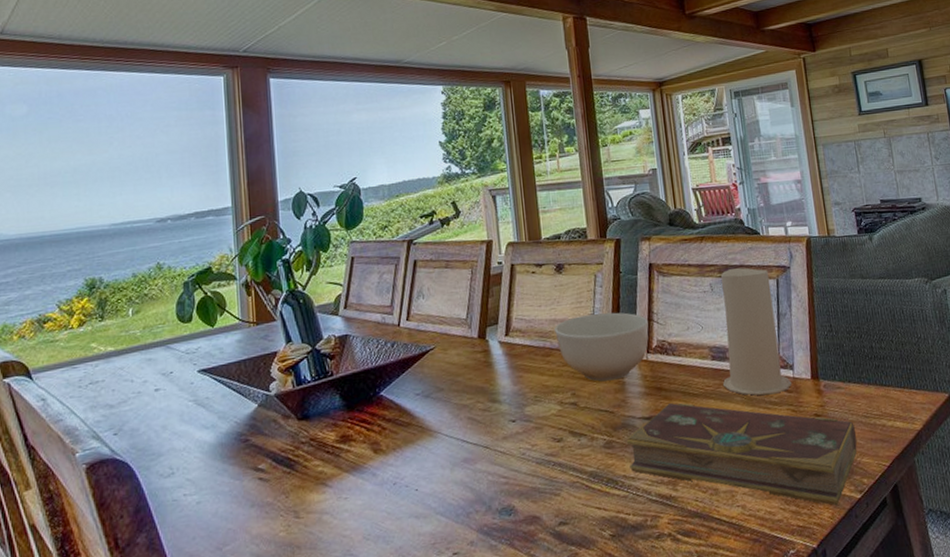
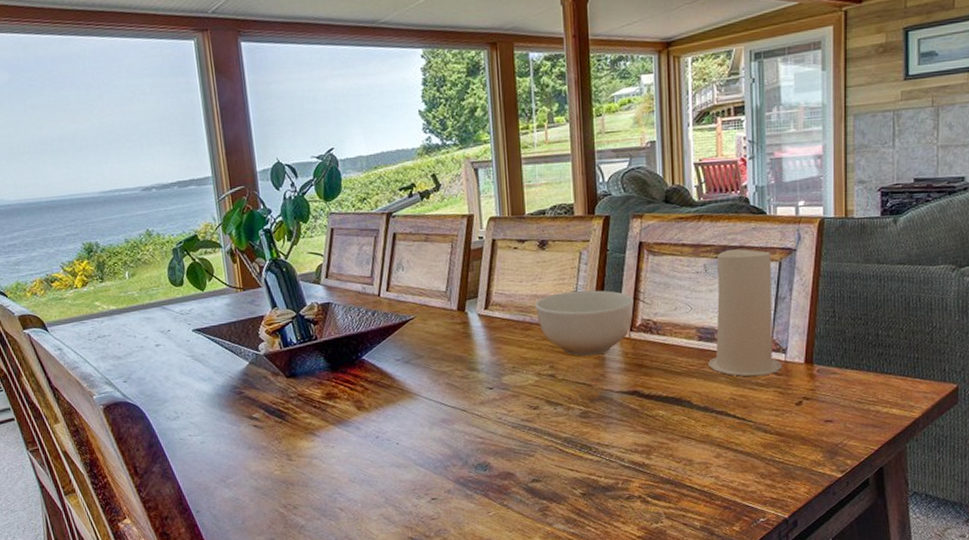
book: present [626,403,857,505] -> none [602,379,845,482]

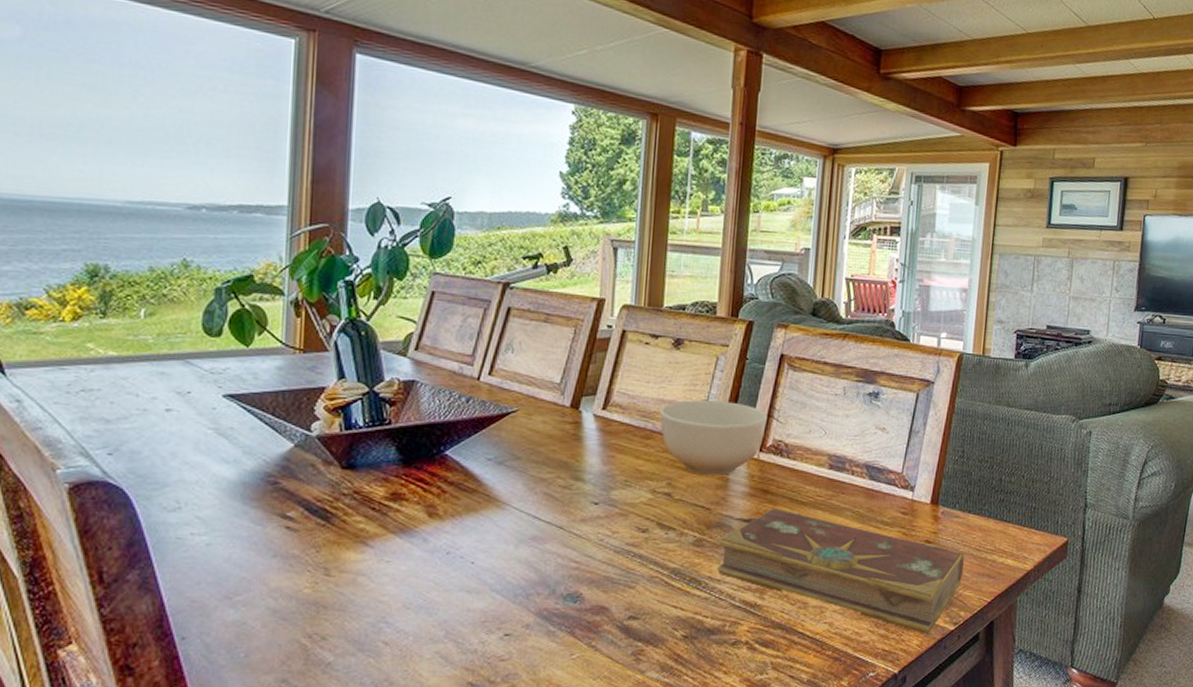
book: none [602,379,845,482] -> present [717,508,964,634]
candle: present [708,249,783,377] -> none [836,374,910,514]

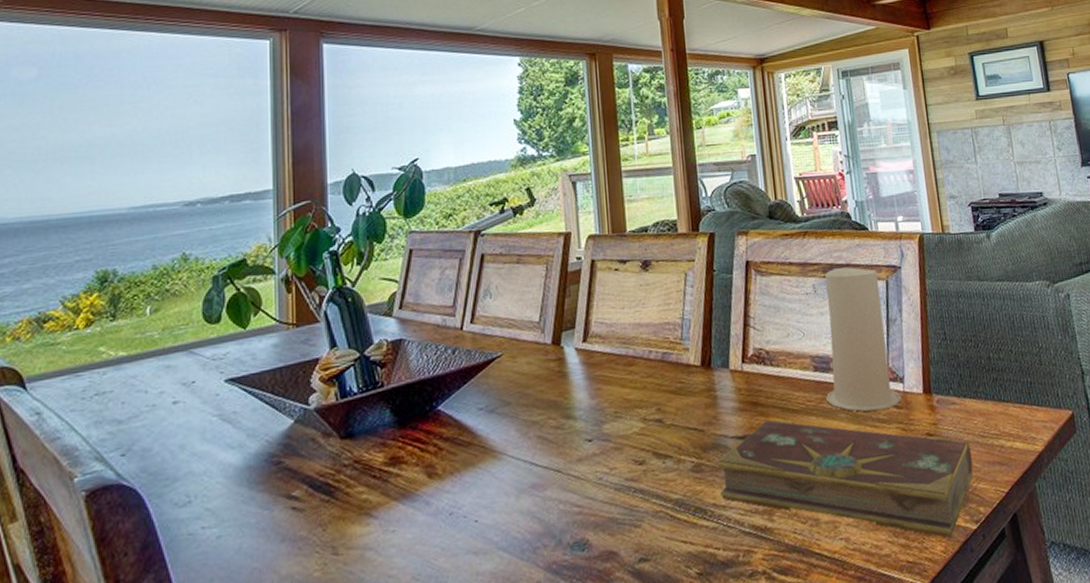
bowl: present [660,400,767,475] -> none [639,316,744,395]
candle: none [836,374,910,514] -> present [824,267,902,412]

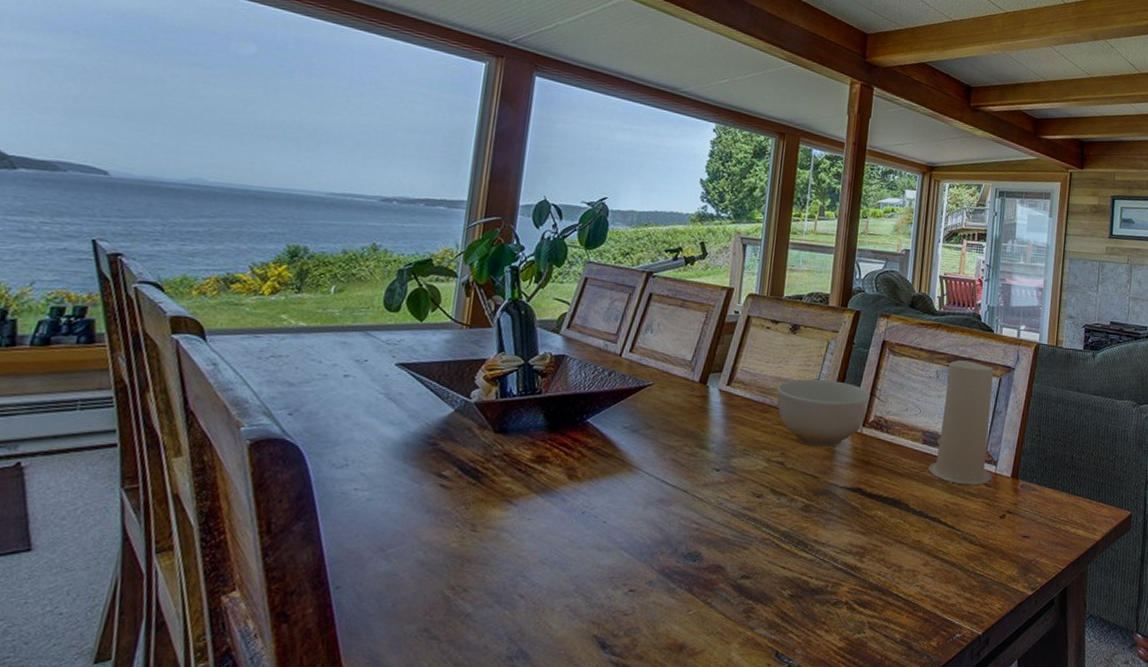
bowl: none [639,316,744,395] -> present [777,379,870,447]
book: present [717,420,973,538] -> none [822,478,1041,598]

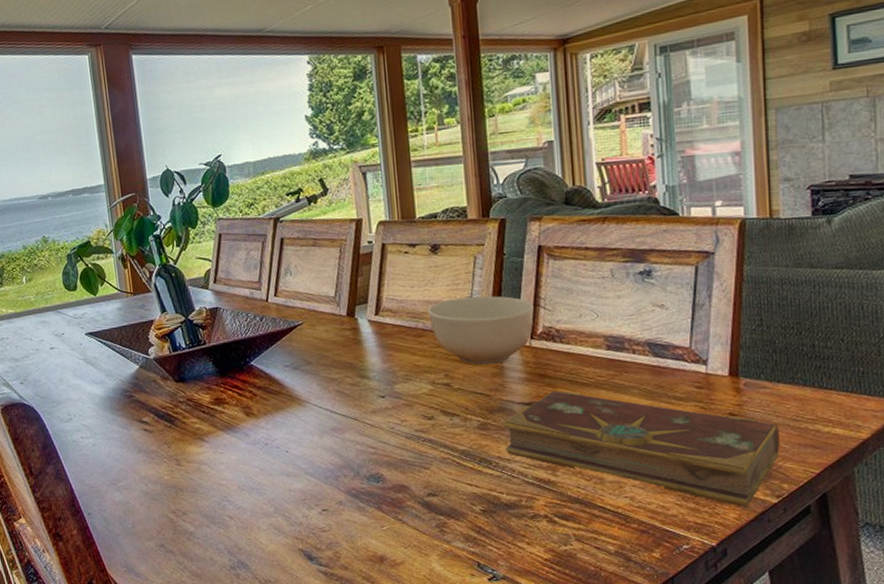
book: none [822,478,1041,598] -> present [502,391,779,507]
candle: present [928,360,994,486] -> none [619,252,704,390]

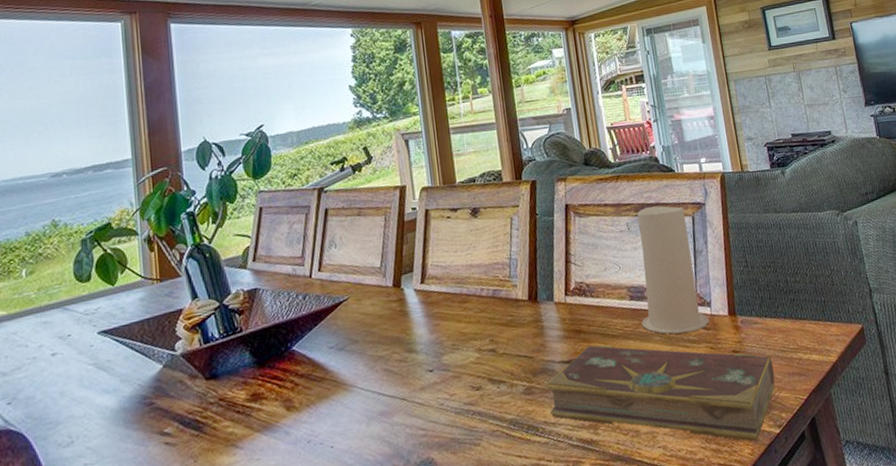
bowl: present [428,296,534,365] -> none [471,255,567,327]
candle: none [619,252,704,390] -> present [636,206,710,335]

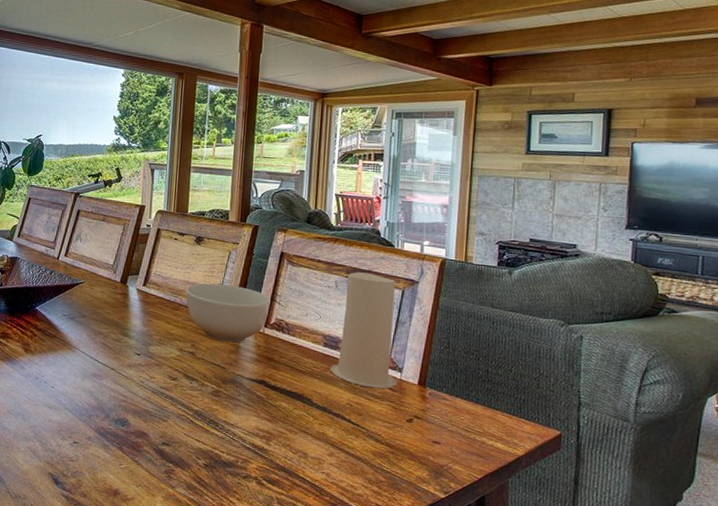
bowl: none [471,255,567,327] -> present [186,283,271,343]
book: present [546,345,775,442] -> none [231,373,453,498]

